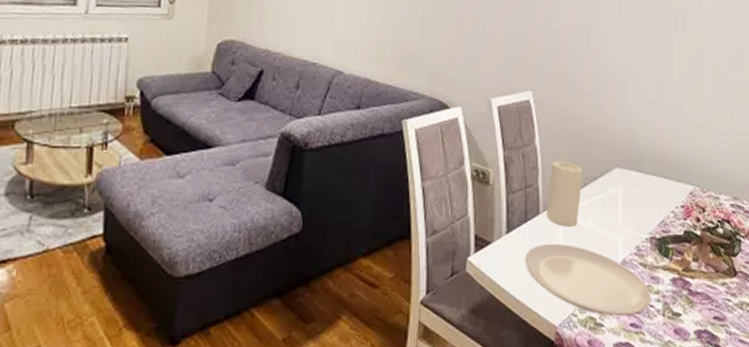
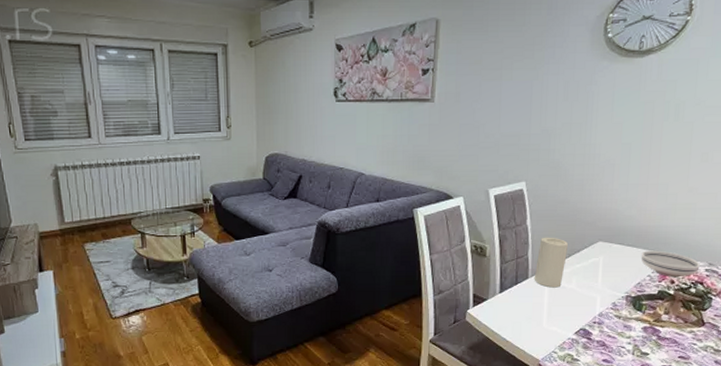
plate: present [525,243,652,317] -> none [515,300,624,354]
bowl: none [662,180,725,214] -> present [640,250,700,278]

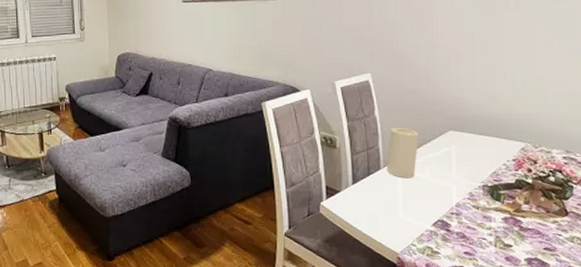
bowl: present [640,250,700,278] -> none [494,138,557,166]

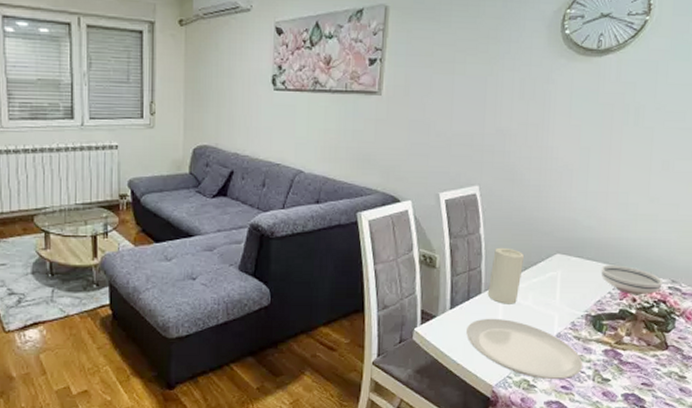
plate: none [369,191,484,247] -> present [466,318,583,380]
bowl: none [494,138,557,166] -> present [601,264,663,295]

